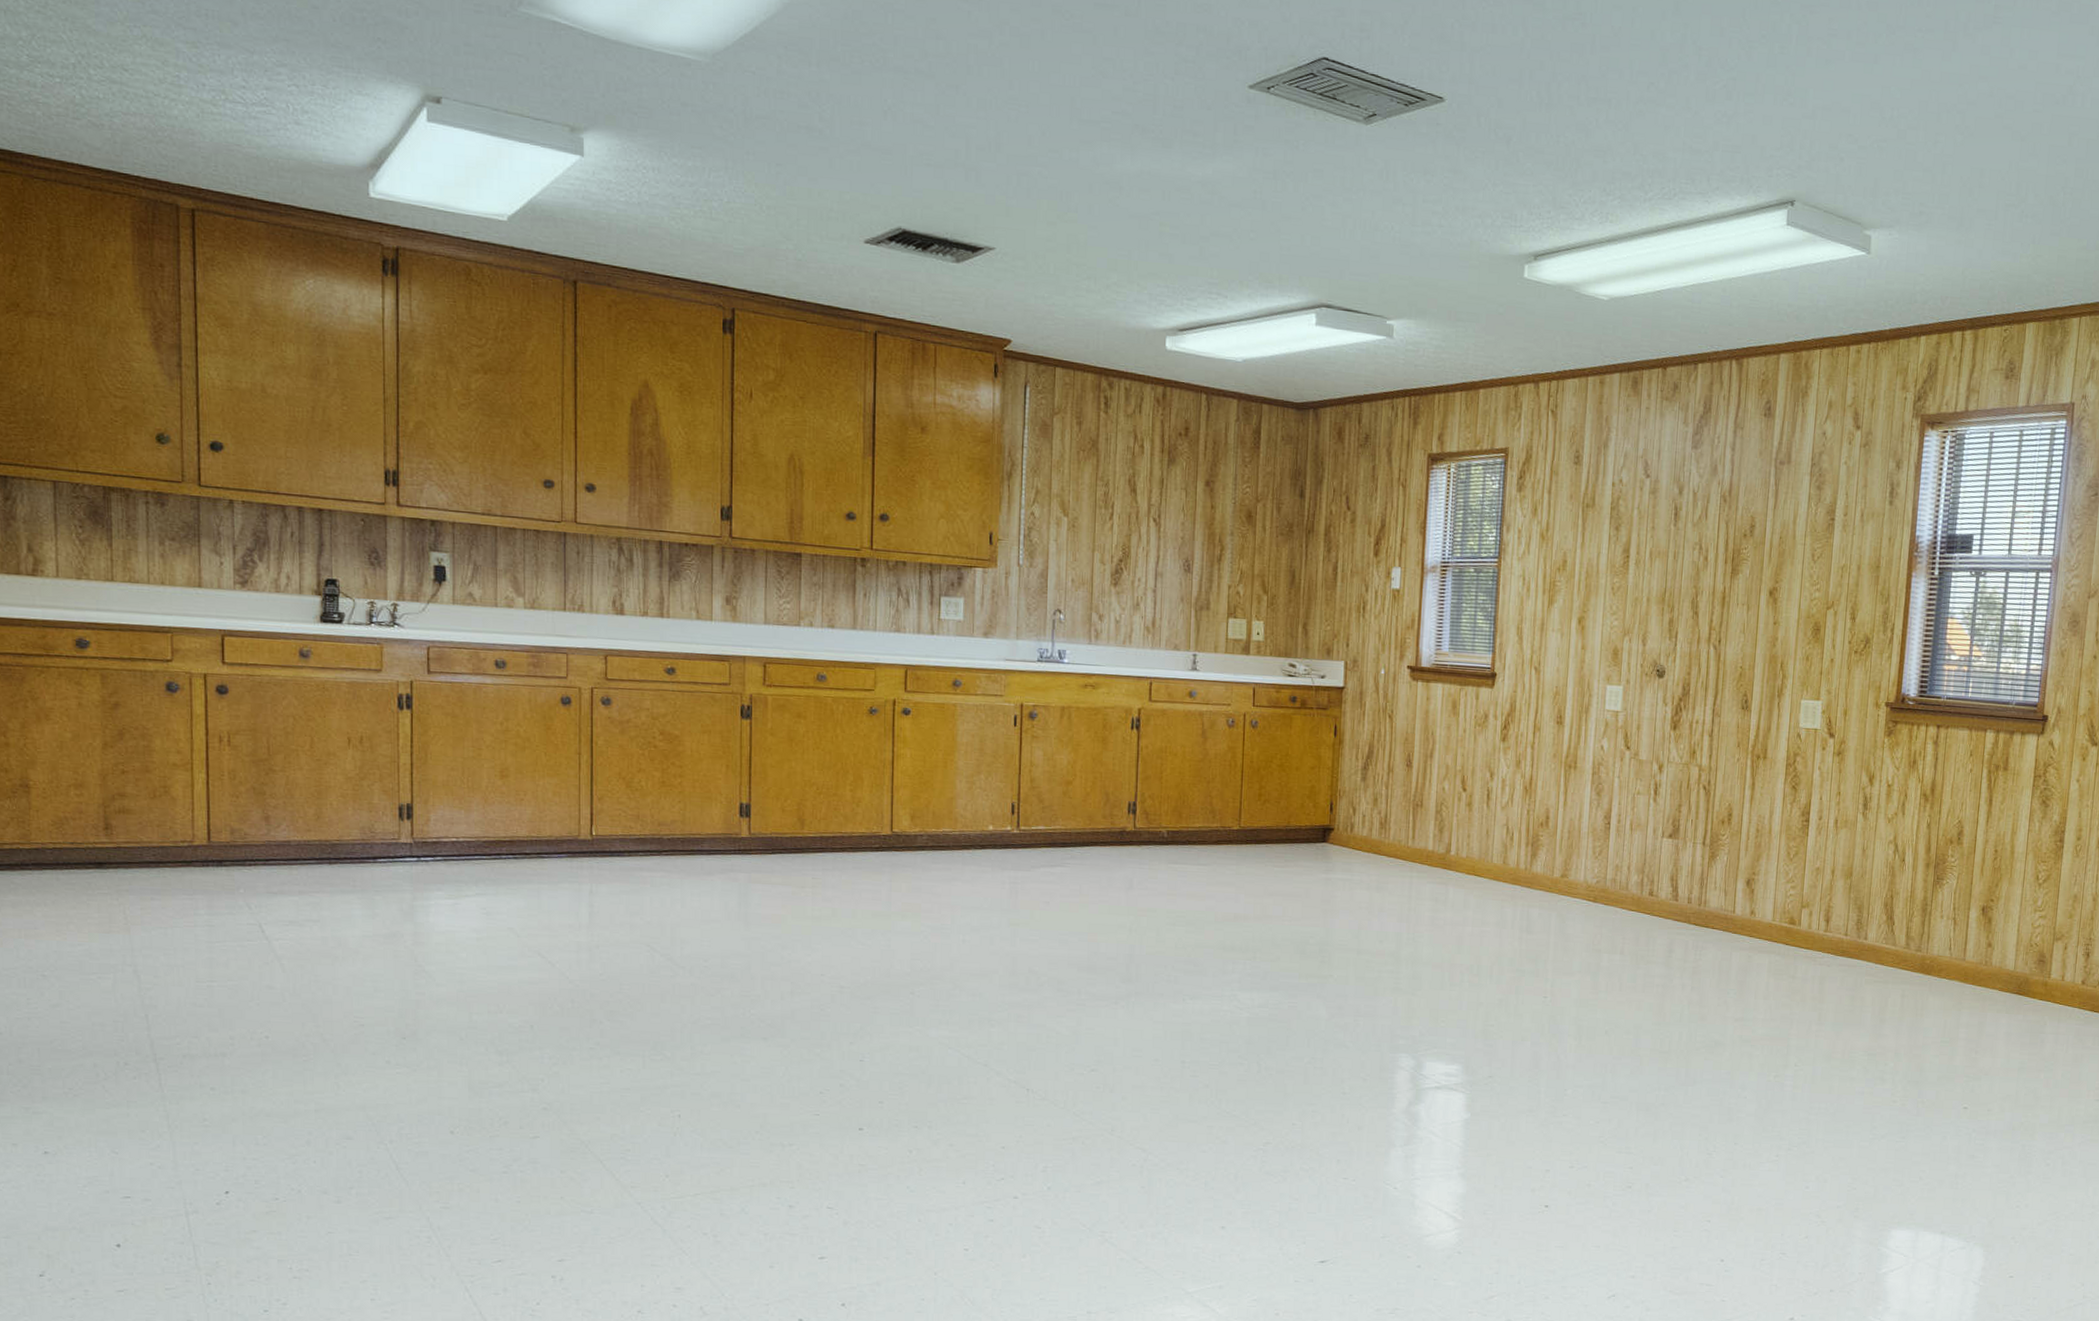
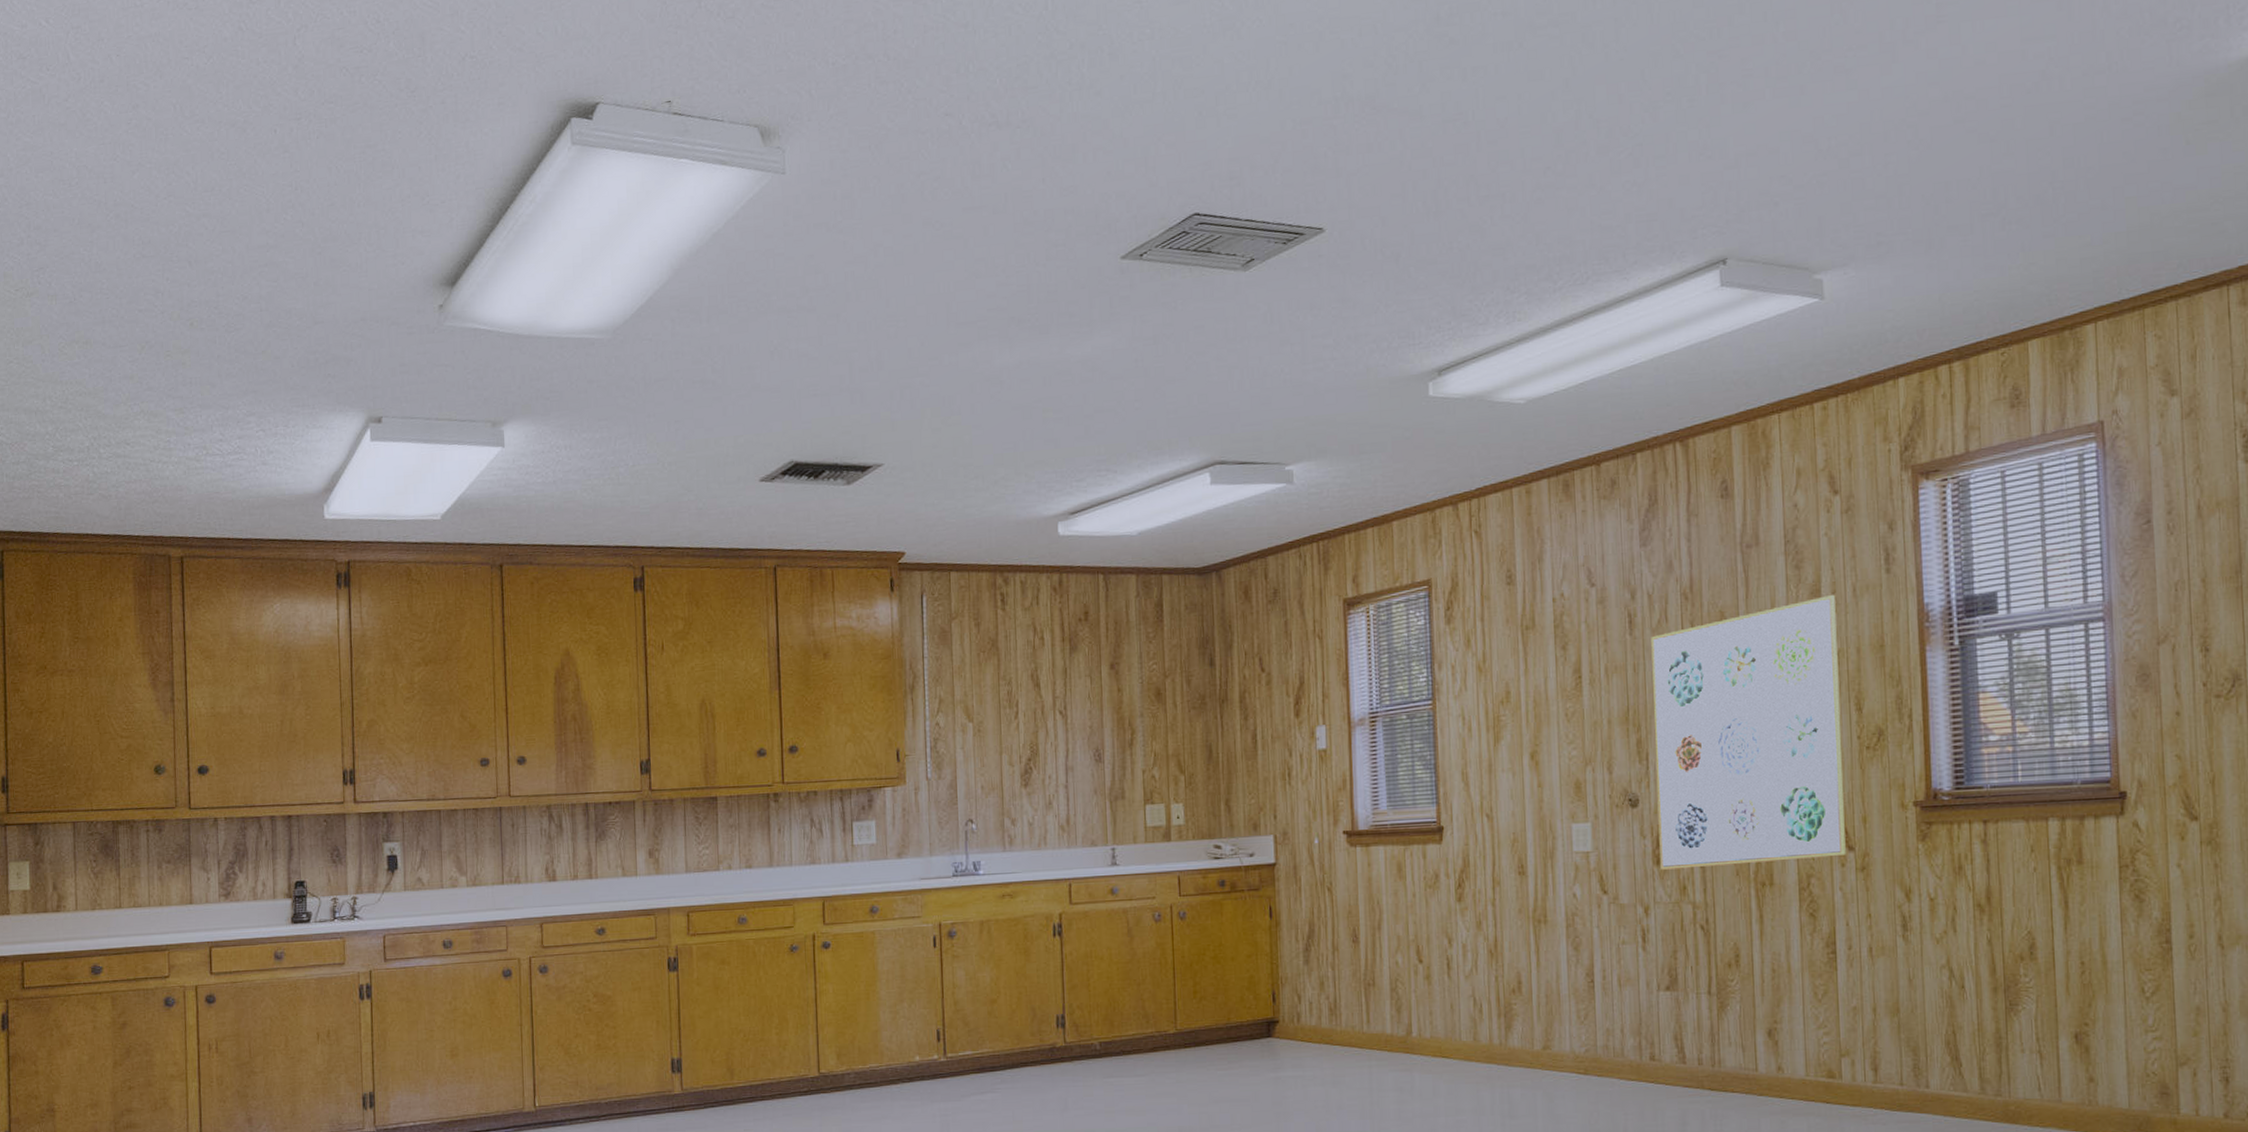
wall art: none [1676,516,1846,741] -> present [1651,594,1846,870]

